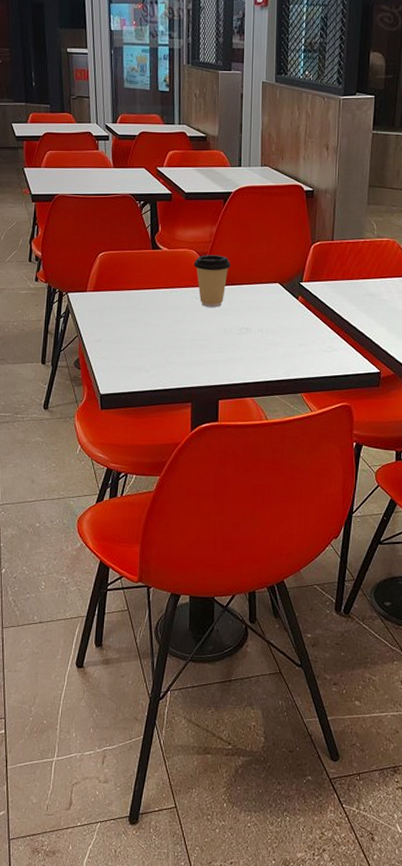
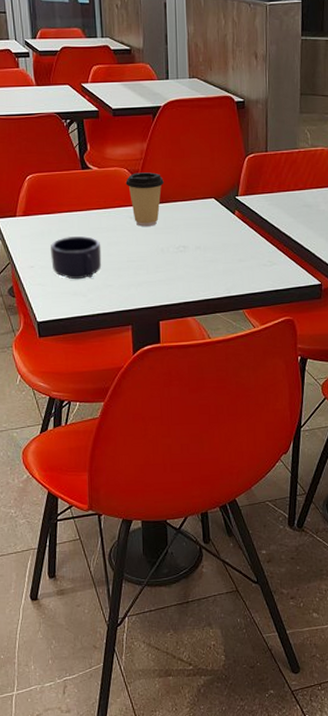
mug: none [117,313,166,356] -> present [51,236,102,280]

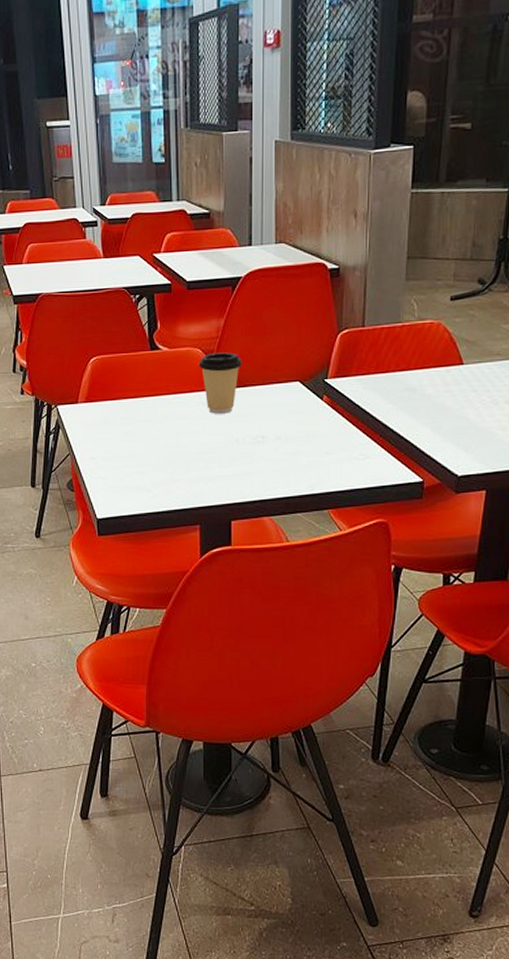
mug: present [51,236,102,280] -> none [114,425,169,473]

